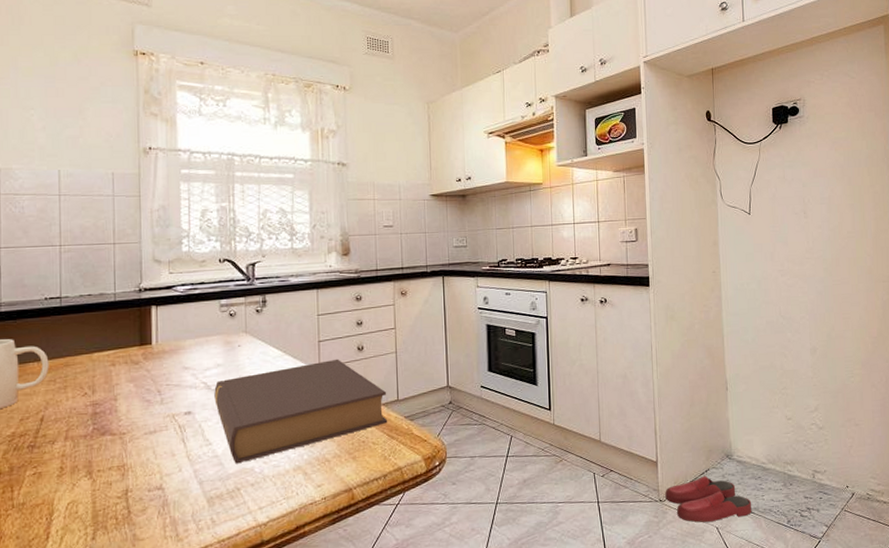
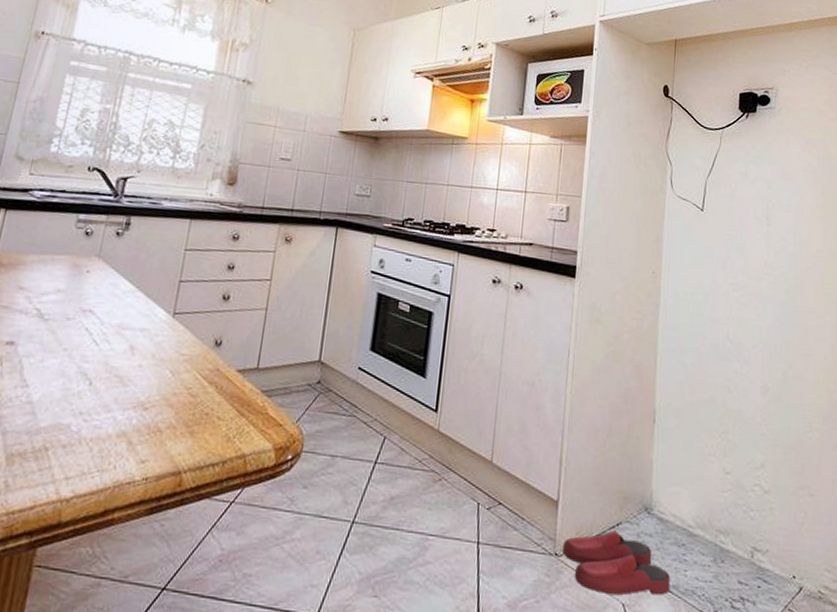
book: present [214,358,388,464] -> none [44,305,247,417]

